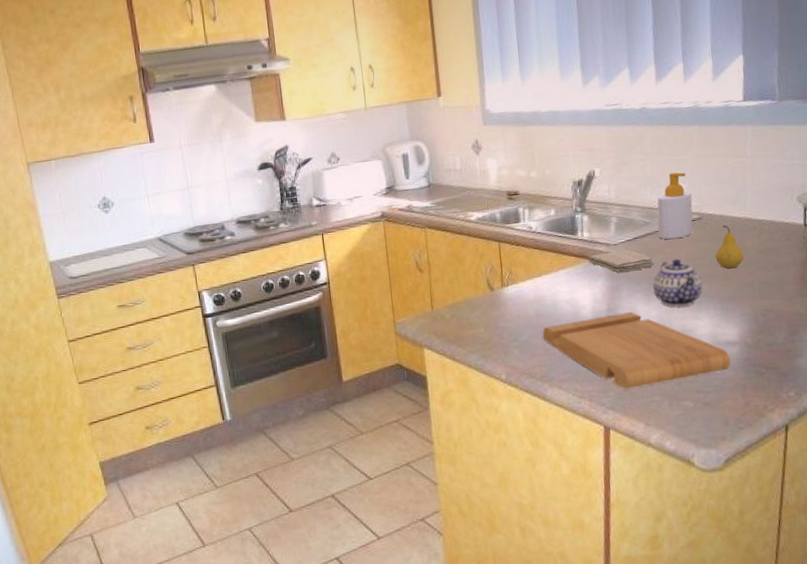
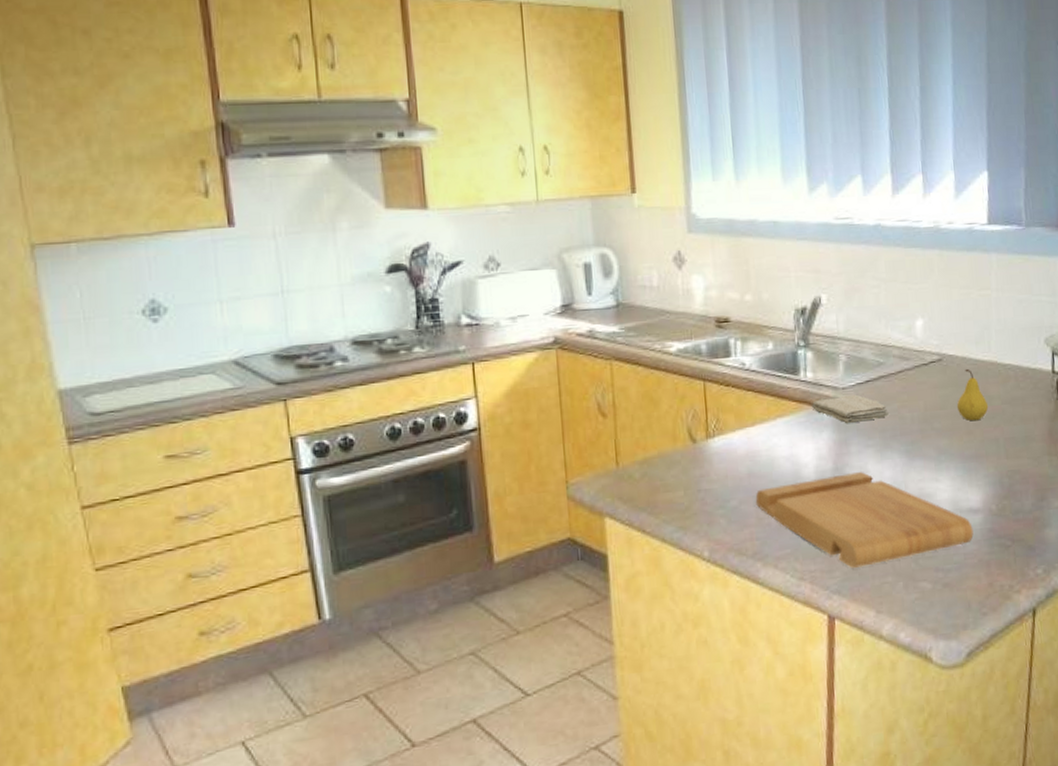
teapot: present [653,258,703,307] -> none [886,407,943,466]
soap bottle: present [657,172,693,240] -> none [892,304,932,385]

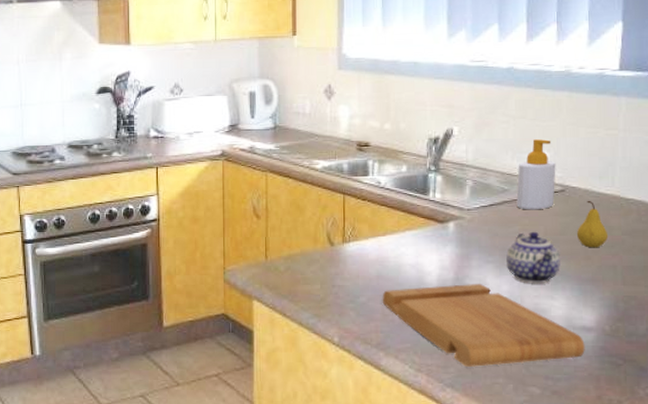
washcloth: present [812,394,889,424] -> none [439,215,510,241]
teapot: none [886,407,943,466] -> present [506,231,560,283]
soap bottle: none [892,304,932,385] -> present [516,139,556,210]

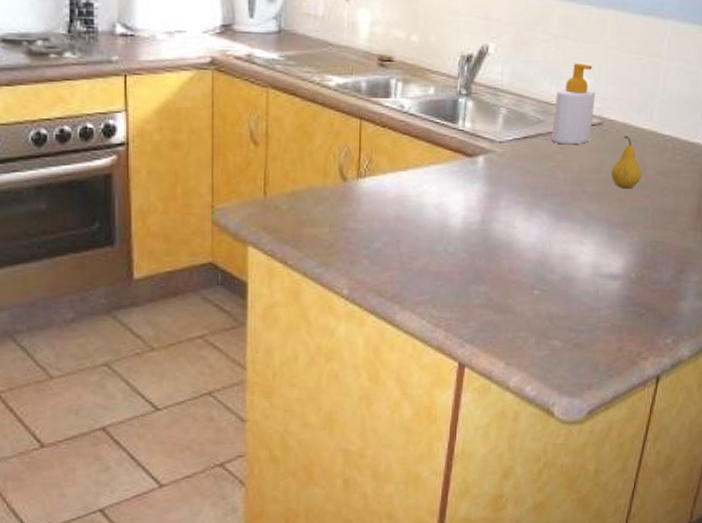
cutting board: present [382,283,585,367] -> none [400,226,610,320]
teapot: present [506,231,560,283] -> none [537,169,593,227]

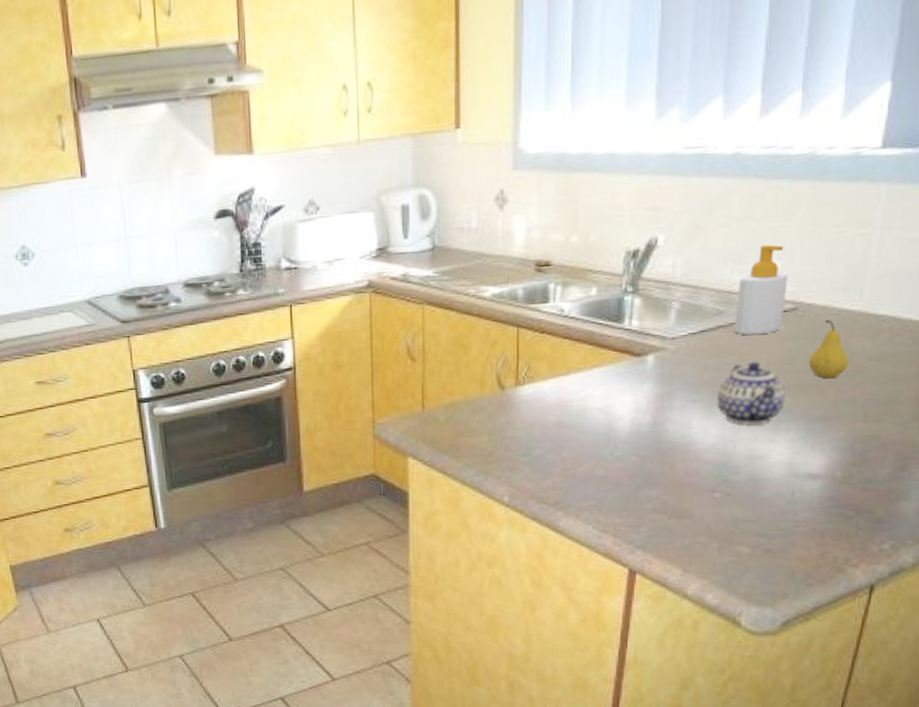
teapot: none [537,169,593,227] -> present [717,361,786,424]

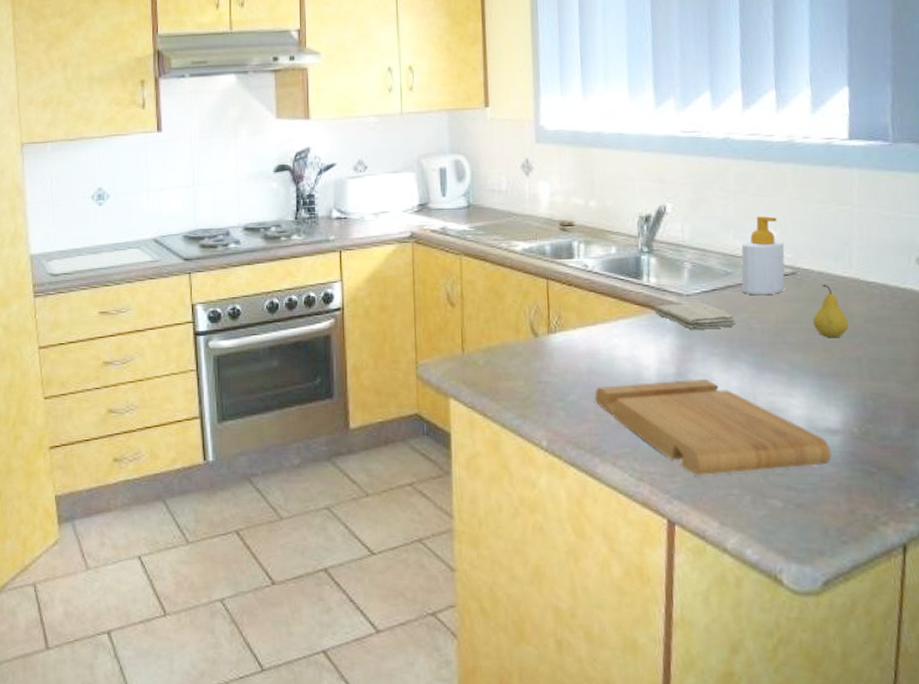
cutting board: none [562,427,809,525] -> present [594,378,832,475]
washcloth: none [635,345,723,377] -> present [655,302,736,331]
teapot: present [717,361,786,424] -> none [733,319,797,378]

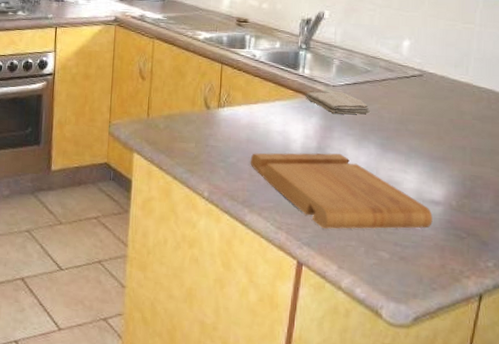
soap bottle: present [741,216,785,296] -> none [378,27,416,91]
fruit: present [812,284,850,338] -> none [431,86,460,130]

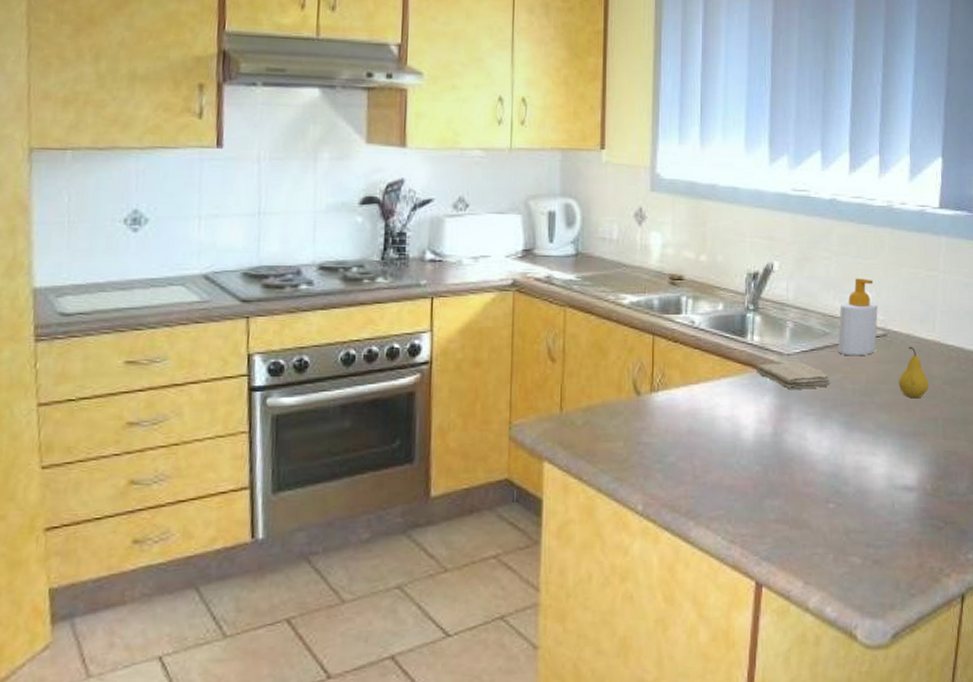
cutting board: present [250,152,433,229] -> none [693,438,907,536]
soap bottle: none [378,27,416,91] -> present [838,278,878,356]
fruit: none [431,86,460,130] -> present [898,346,930,399]

